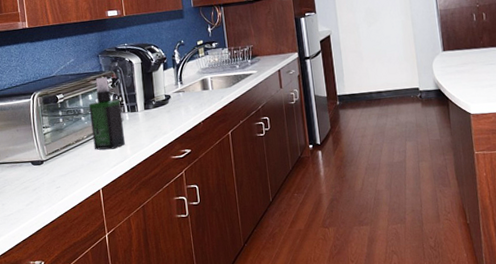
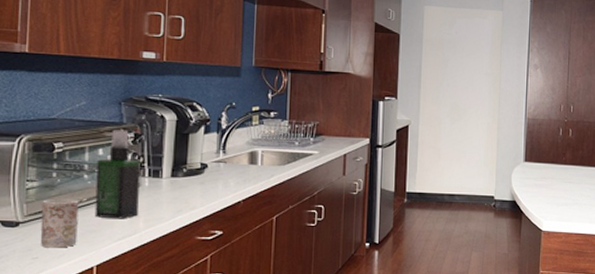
mug: none [56,137,85,179] -> present [40,198,79,248]

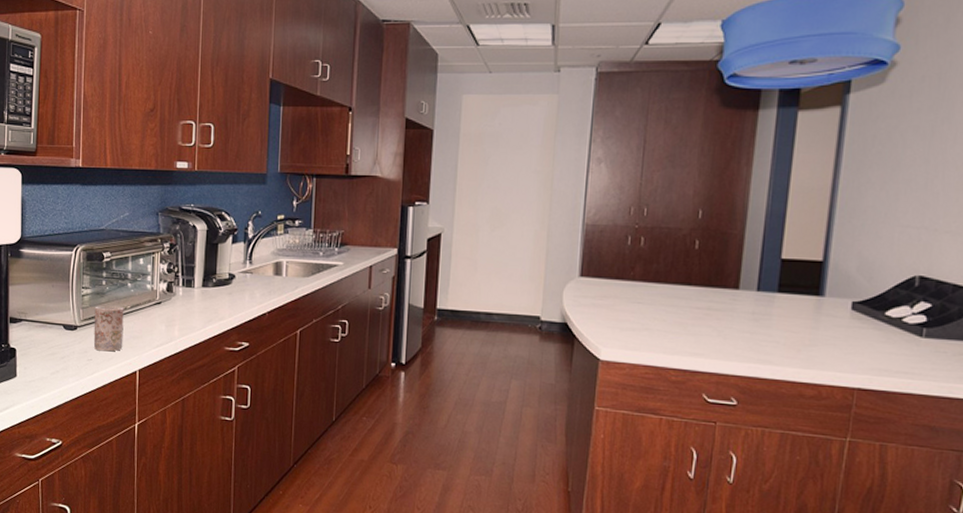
spray bottle: present [94,130,140,219] -> none [137,240,175,327]

